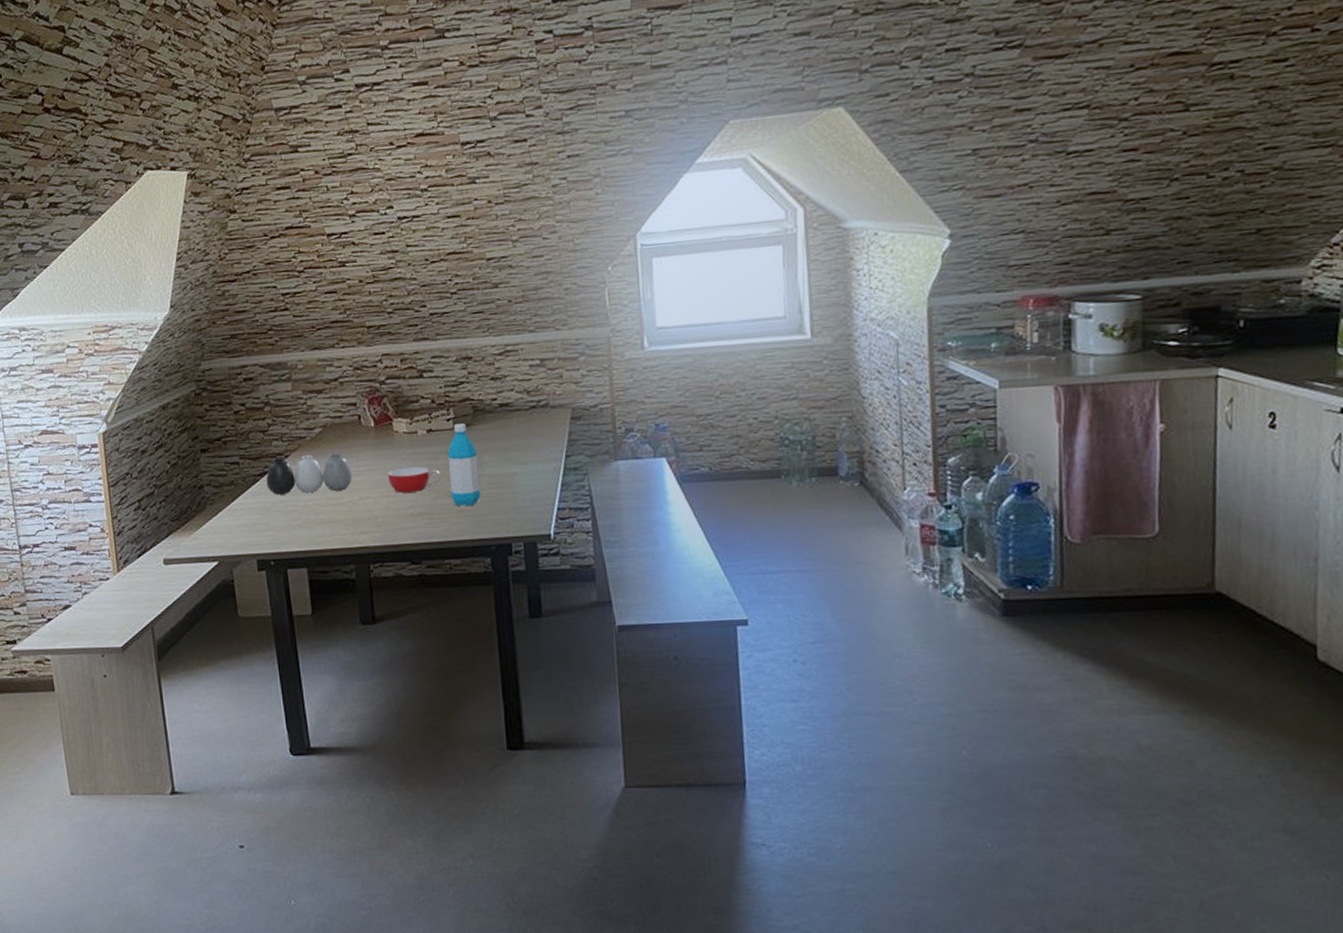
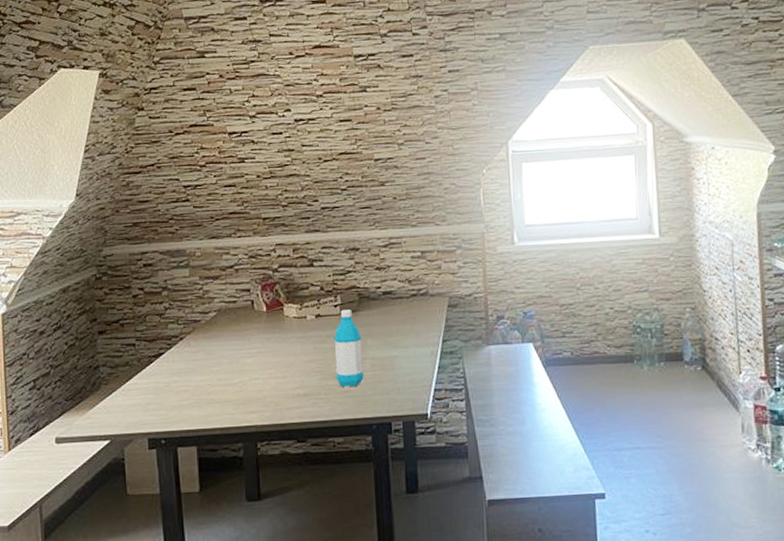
vase: present [266,452,352,495] -> none [160,335,243,376]
bowl: present [387,466,442,493] -> none [277,349,328,374]

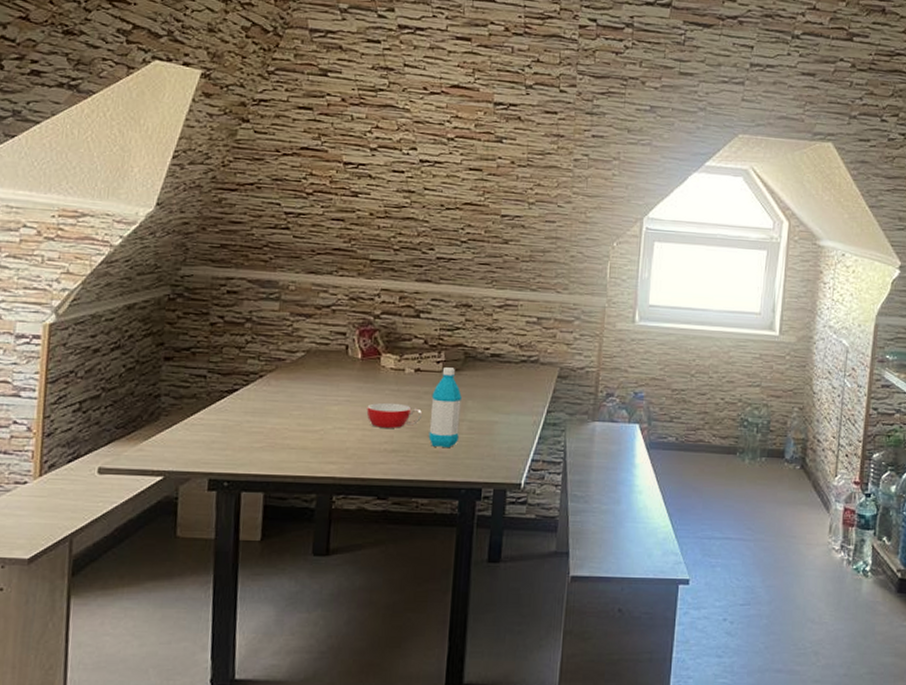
bowl: none [277,349,328,374] -> present [366,402,423,428]

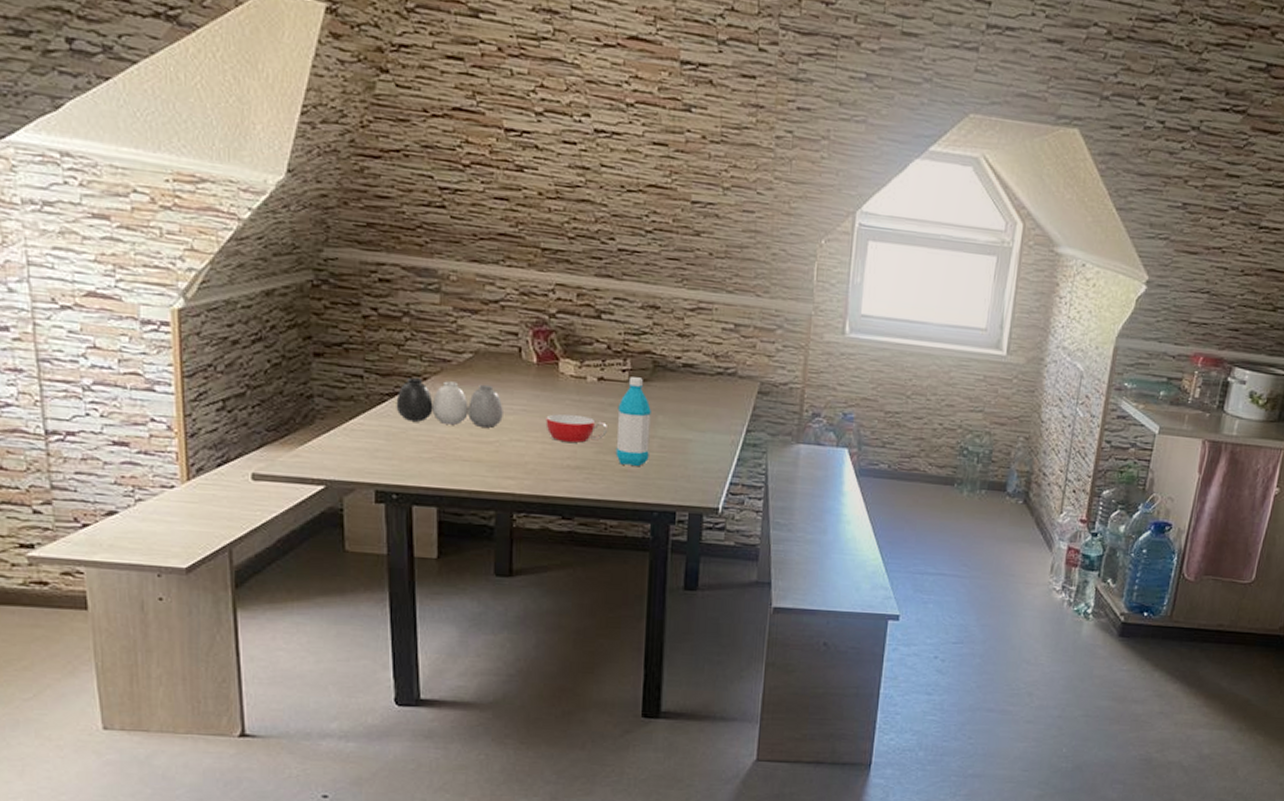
vase: none [233,376,329,418] -> present [396,378,503,428]

